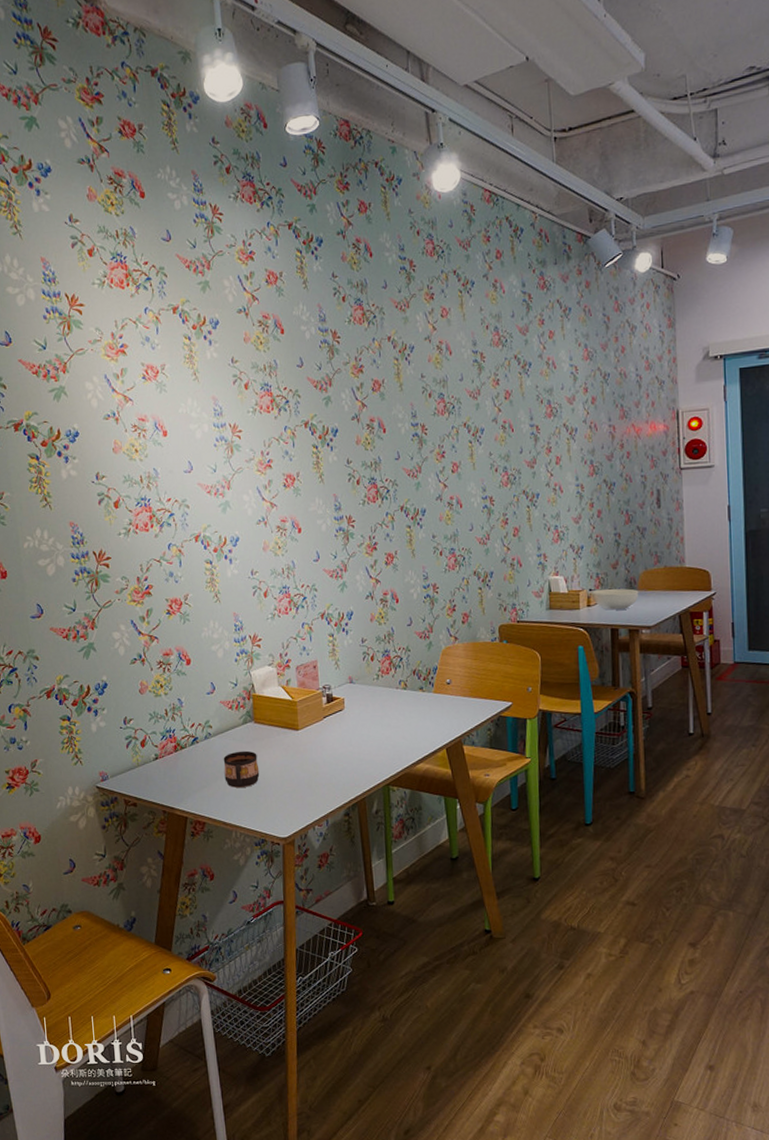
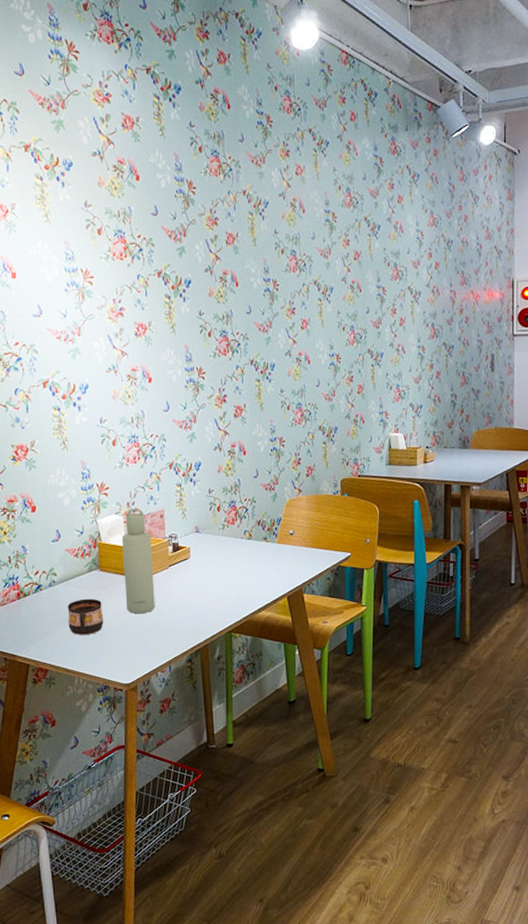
bottle: none [275,659,311,767] -> present [121,508,155,614]
bowl: present [591,588,639,610] -> none [428,446,471,467]

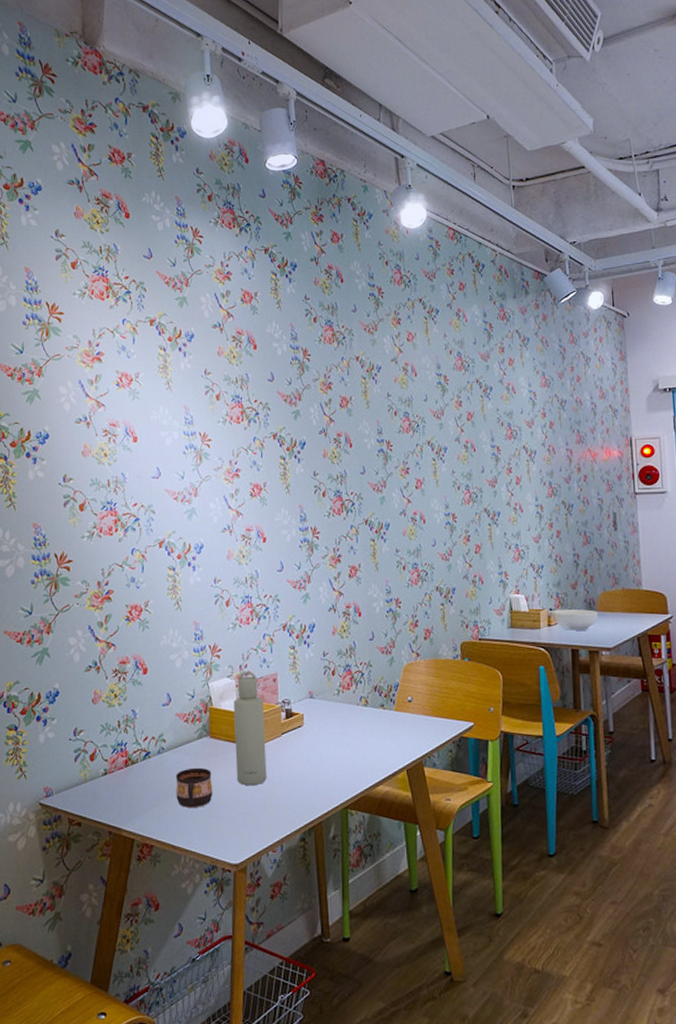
bowl: none [428,446,471,467] -> present [551,608,598,631]

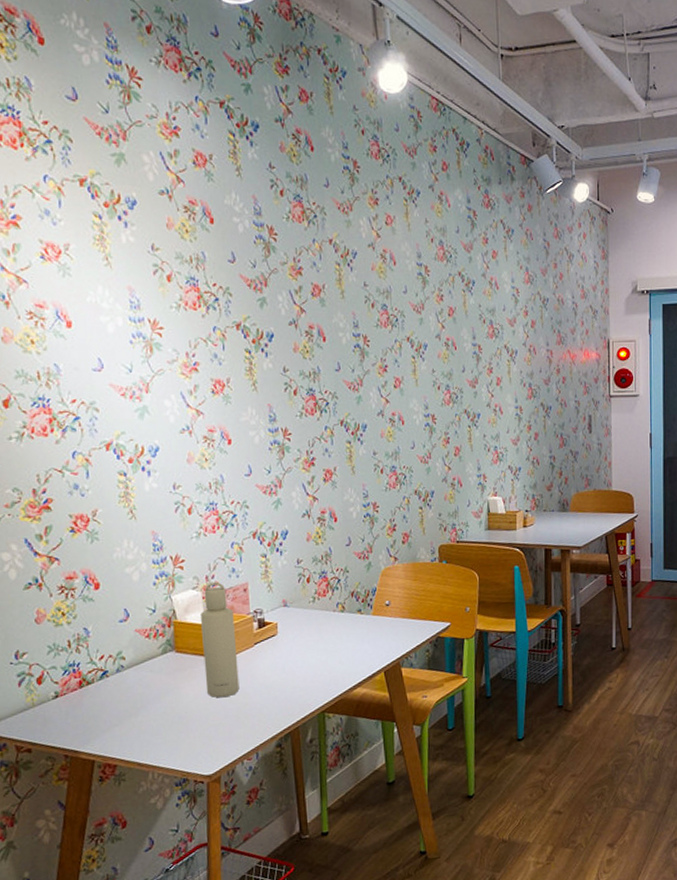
cup: present [176,767,213,808] -> none [138,683,182,725]
bowl: present [551,608,598,631] -> none [527,509,571,531]

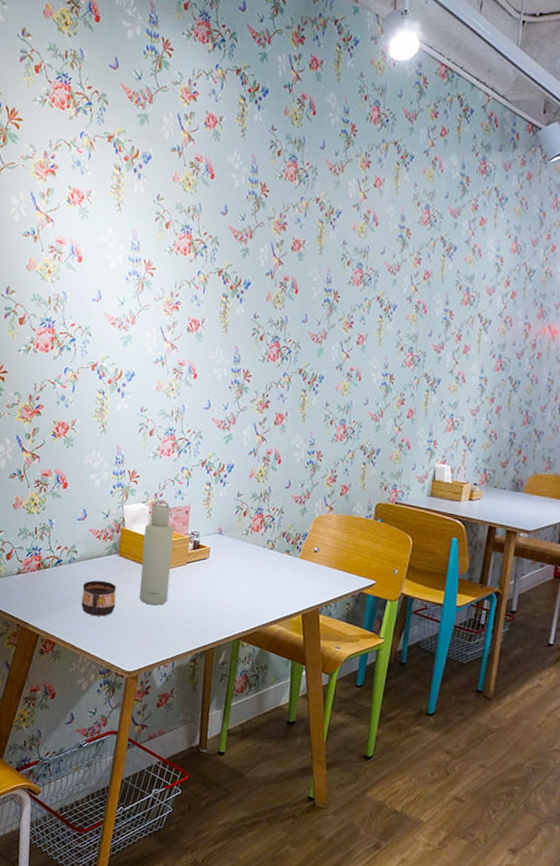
cup: none [138,683,182,725] -> present [81,580,116,617]

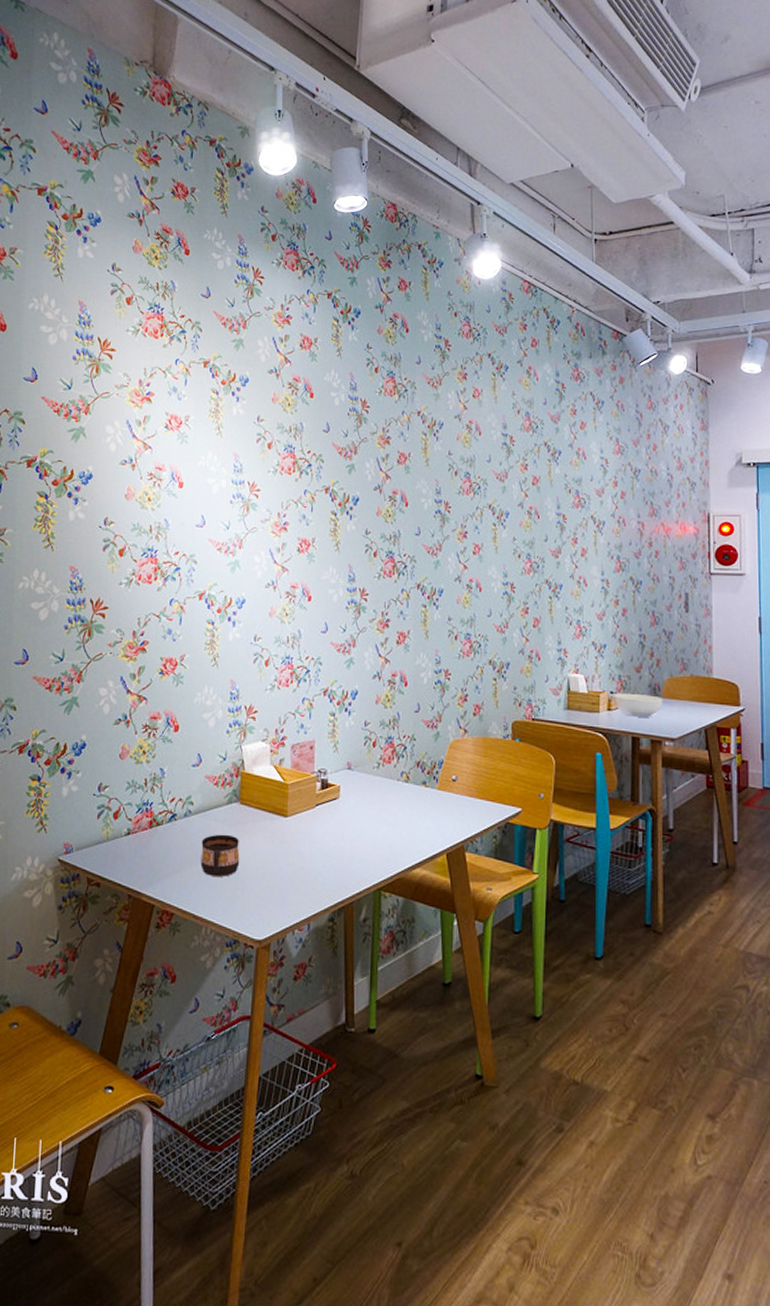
bottle: present [139,500,174,605] -> none [265,736,299,858]
bowl: none [475,485,524,510] -> present [612,692,663,717]

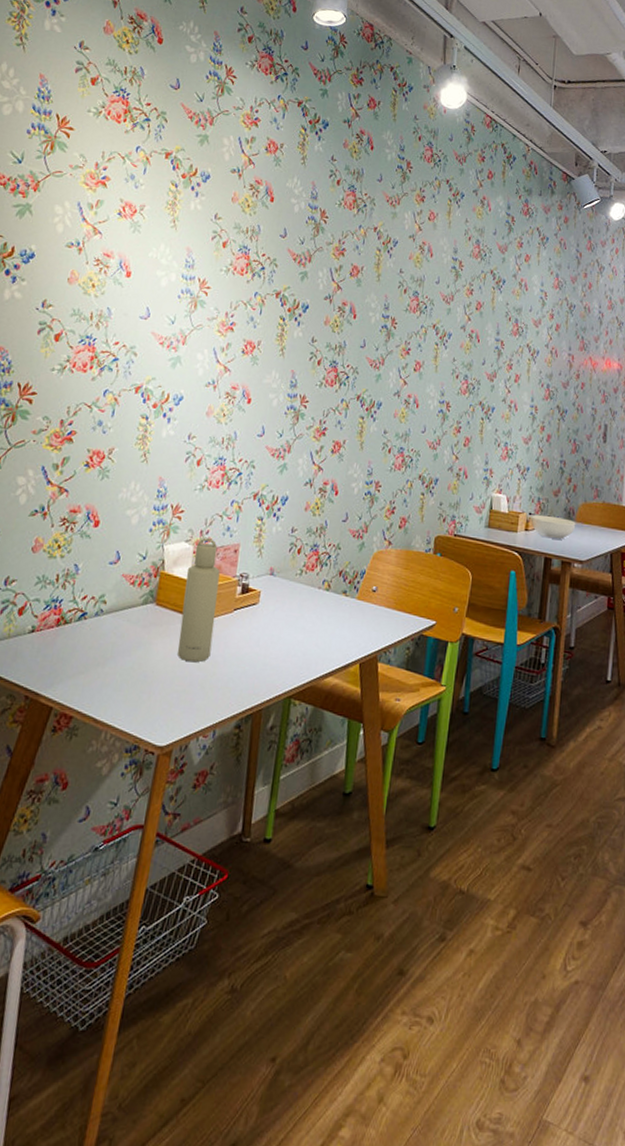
cup: present [200,834,240,877] -> none [107,635,151,680]
bottle: none [265,736,299,858] -> present [177,538,220,663]

